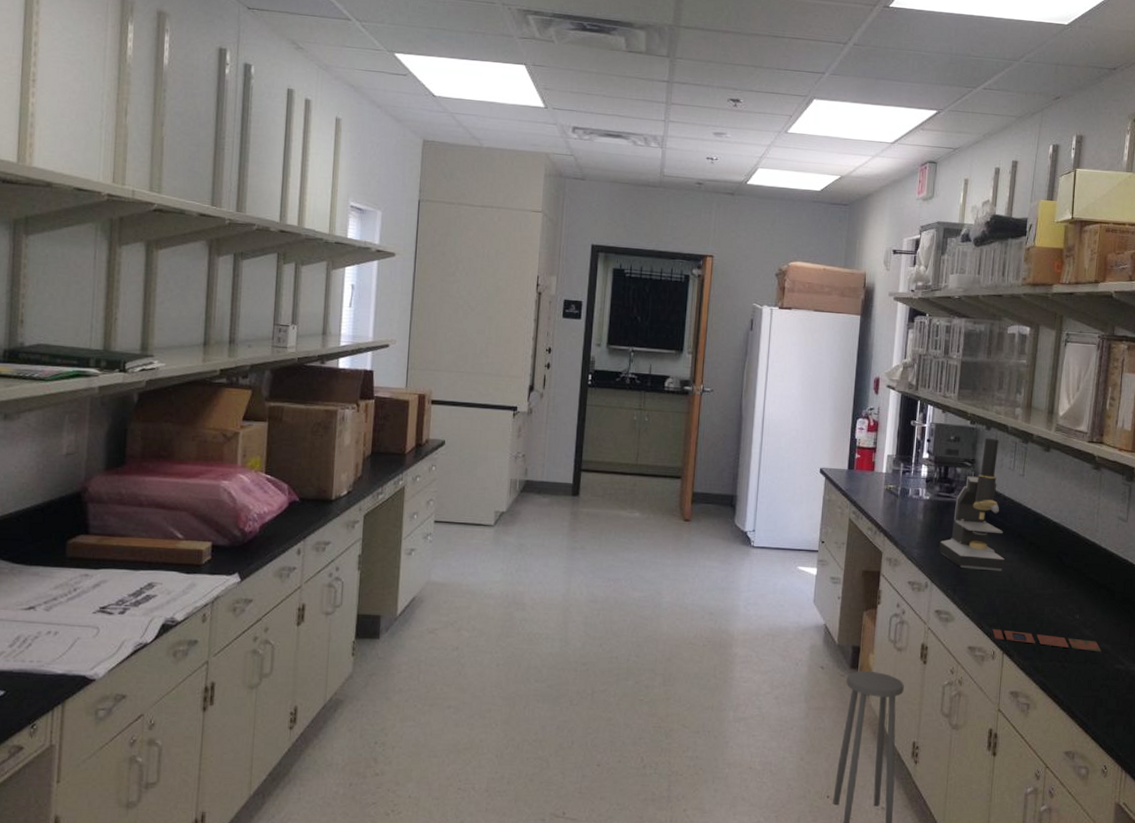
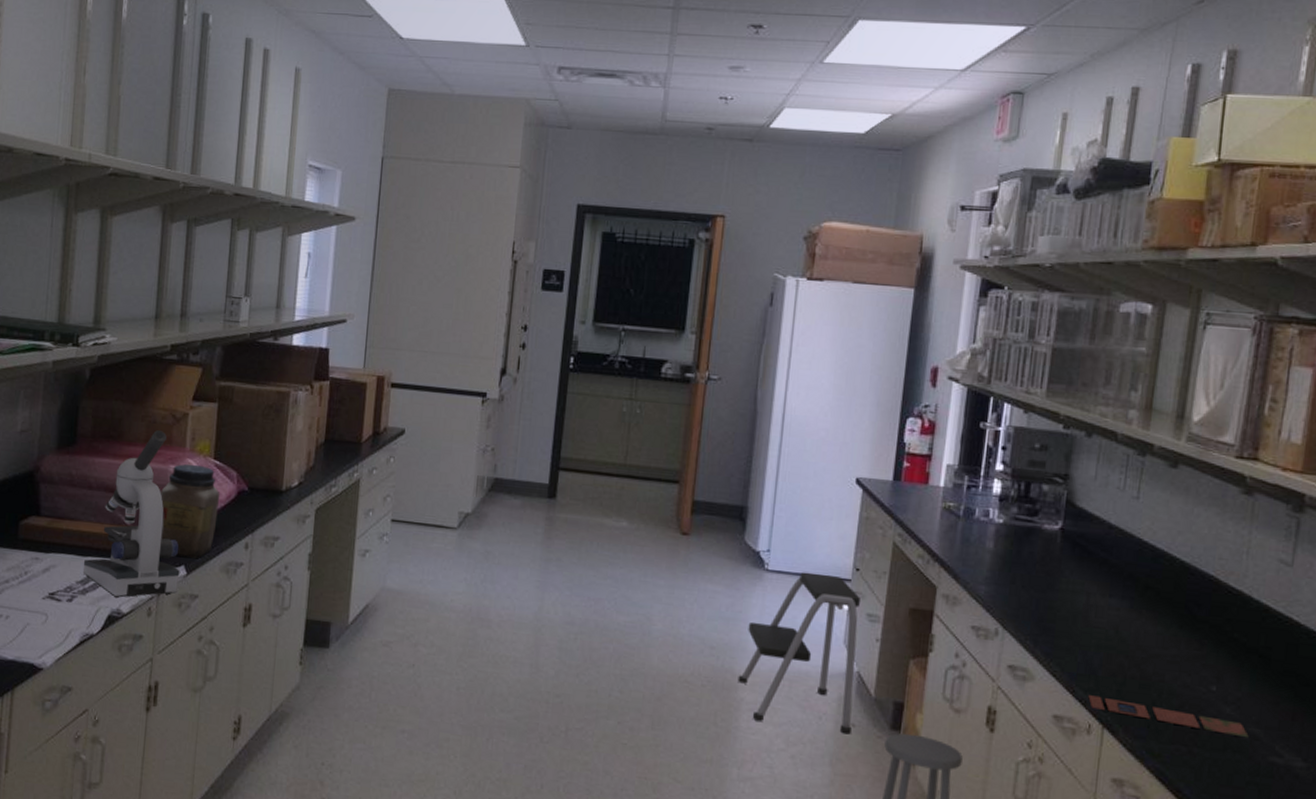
microscope: none [135,449,234,608] -> present [83,430,180,599]
jar: none [213,479,272,566] -> present [160,464,220,559]
step stool: none [732,546,825,676] -> present [737,572,860,735]
microscope: present [939,437,1006,572] -> none [1015,447,1110,622]

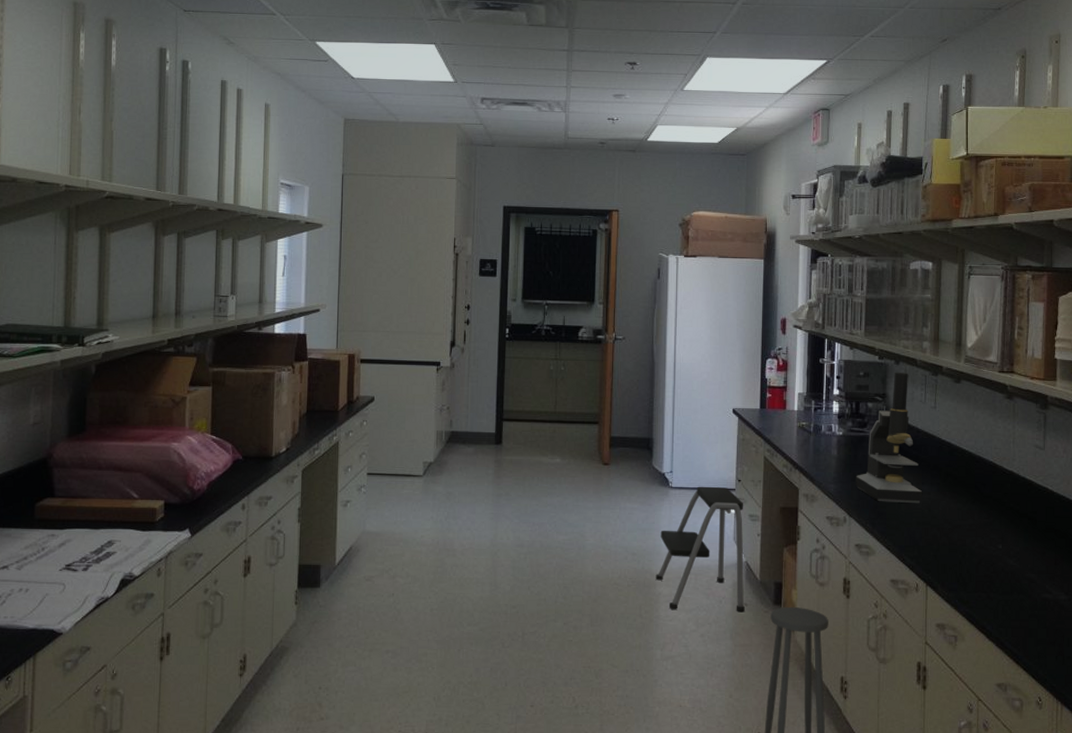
microscope: present [83,430,180,599] -> none [96,414,185,564]
jar: present [160,464,220,559] -> none [164,440,218,522]
microscope: none [1015,447,1110,622] -> present [855,372,923,504]
papers: present [1088,695,1249,739] -> none [914,561,1027,582]

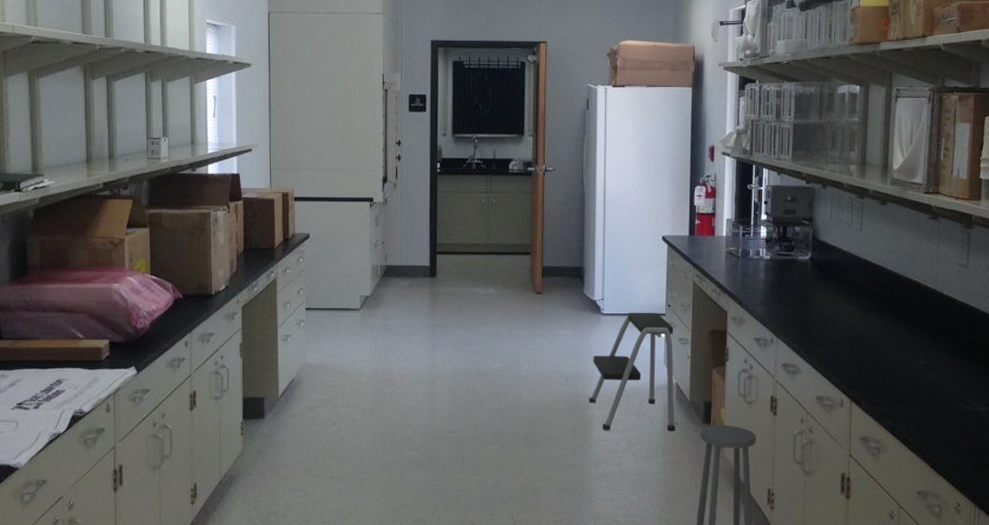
microscope: present [855,372,923,504] -> none [782,195,848,324]

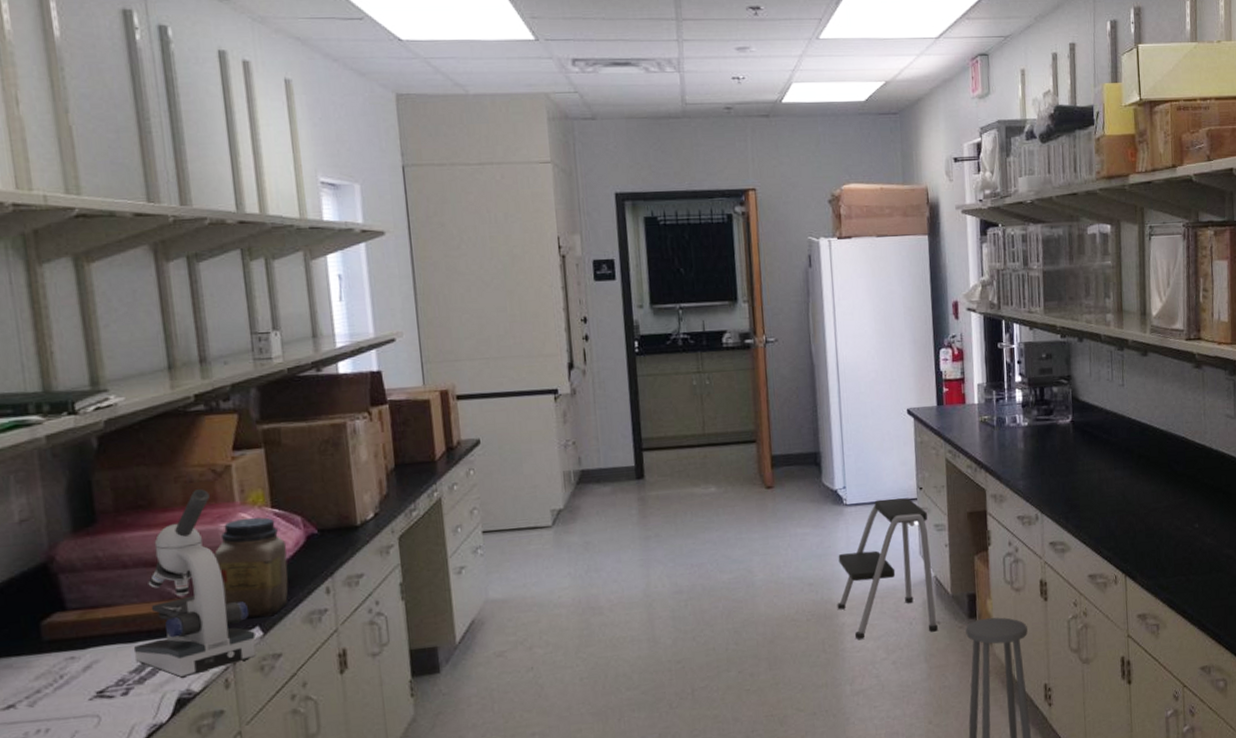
microscope: none [45,256,131,401] -> present [133,489,256,679]
jar: none [107,281,160,360] -> present [214,517,289,618]

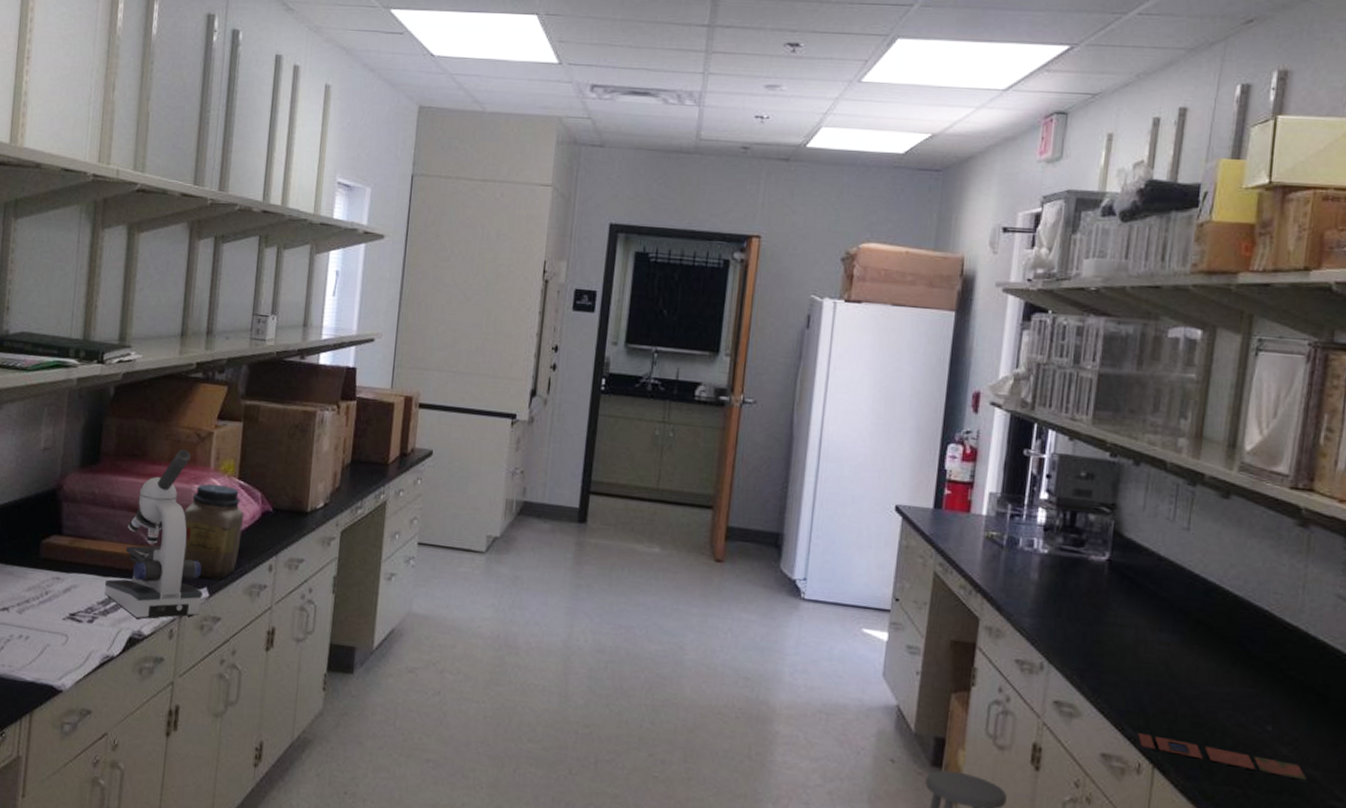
step stool: present [837,498,938,639] -> none [773,601,900,771]
papers: none [1111,548,1225,563] -> present [1137,733,1307,781]

